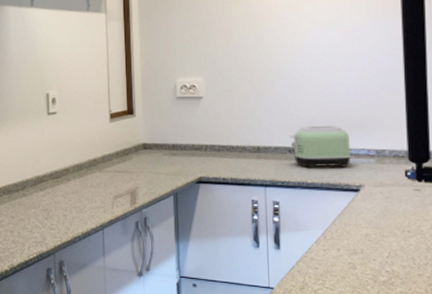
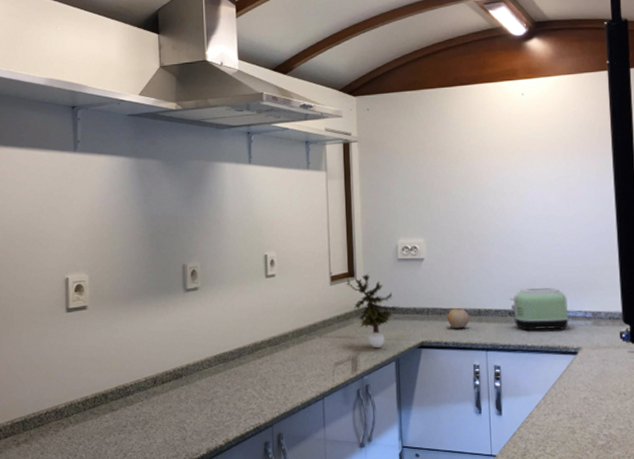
potted plant: none [124,111,178,182] -> present [345,273,399,347]
fruit: none [226,145,249,165] -> present [448,308,470,329]

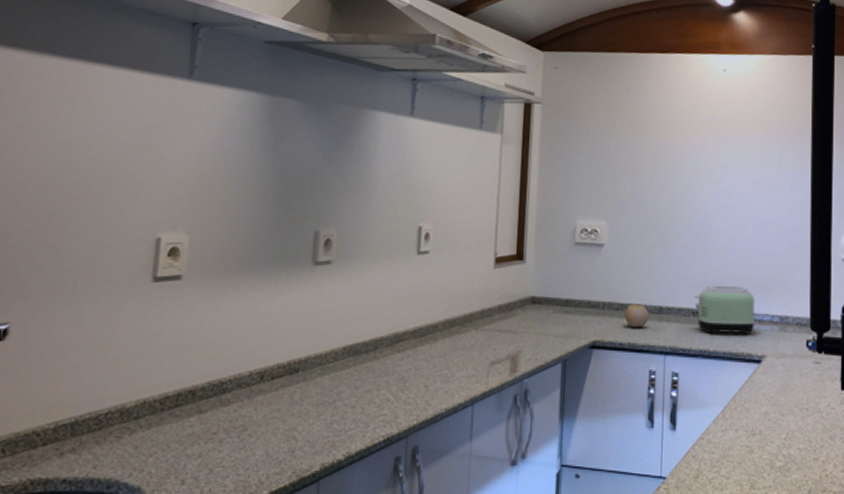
potted plant: present [345,273,399,347] -> none [511,257,572,345]

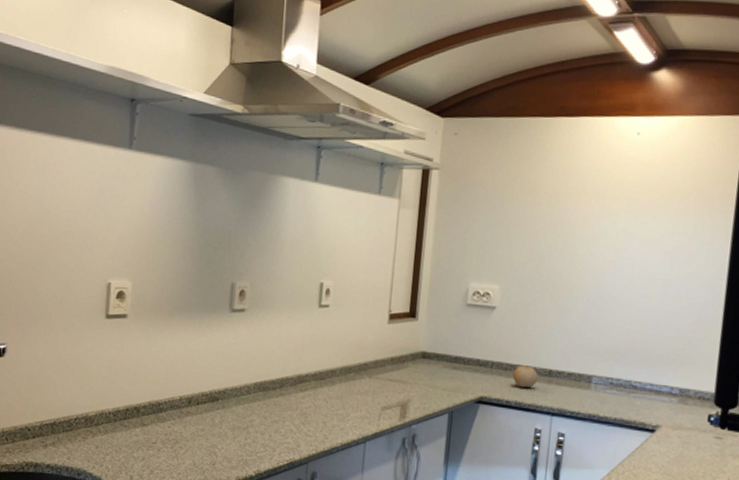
toaster: present [691,285,756,335] -> none [582,352,653,404]

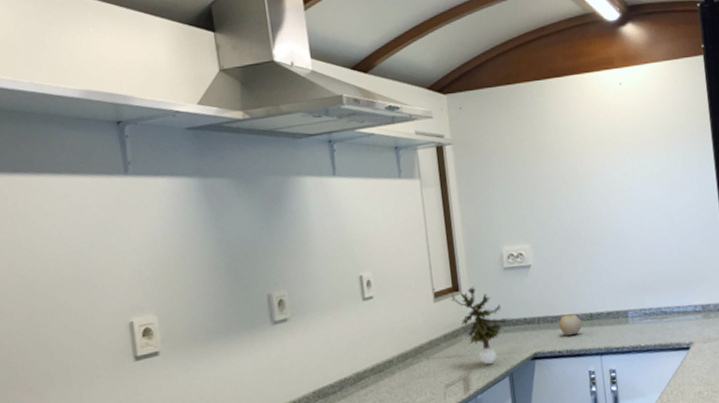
potted plant: none [404,315,461,397] -> present [450,286,509,364]

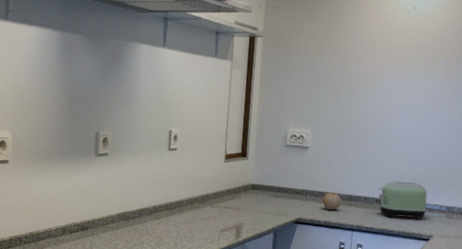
potted plant: present [450,286,509,364] -> none [237,155,283,220]
toaster: none [619,283,680,331] -> present [375,180,428,219]

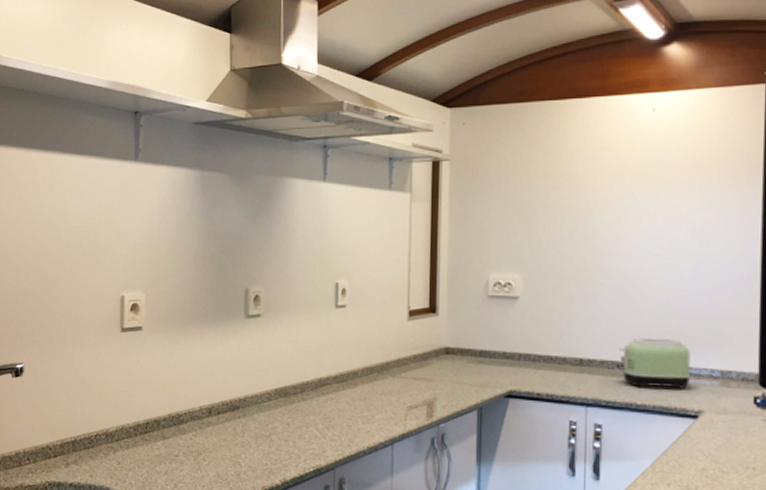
fruit: present [323,192,342,210] -> none [542,355,569,379]

